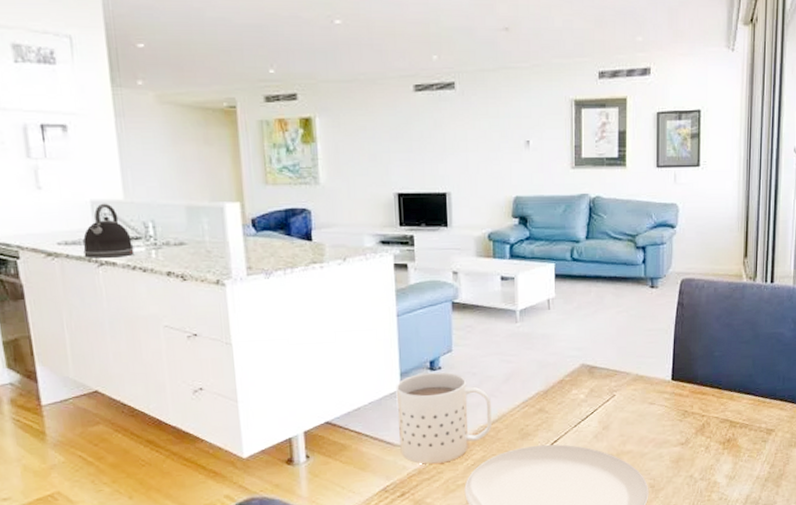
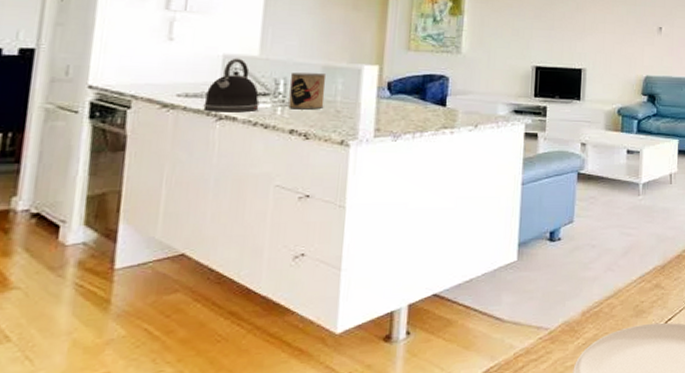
tin can: none [158,213,194,252] -> present [289,72,326,110]
mug: present [396,372,492,465] -> none [509,243,608,343]

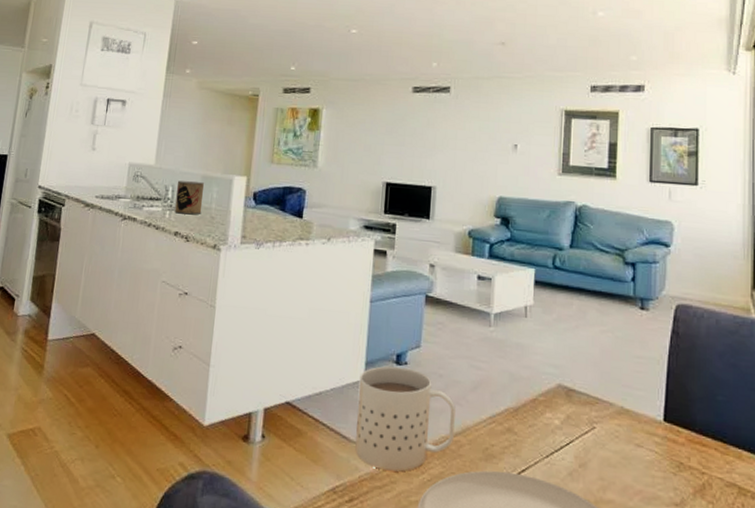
kettle: present [203,58,260,113] -> none [113,166,153,214]
mug: none [509,243,608,343] -> present [355,366,456,472]

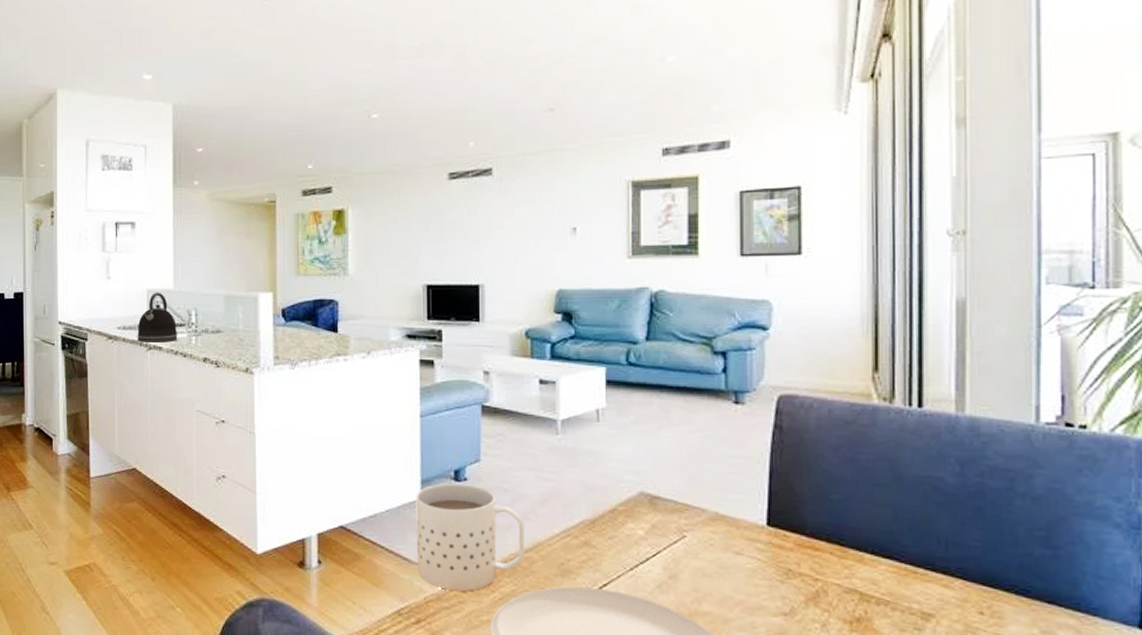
kettle: none [113,166,153,214] -> present [137,292,178,342]
tin can: present [175,180,204,215] -> none [201,302,229,339]

